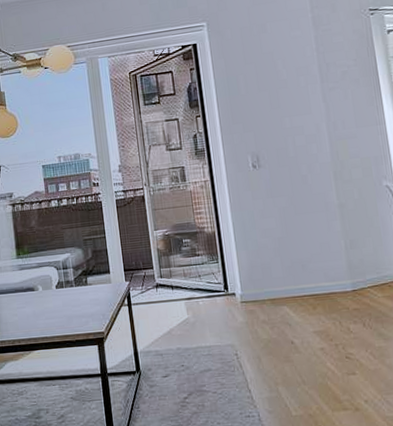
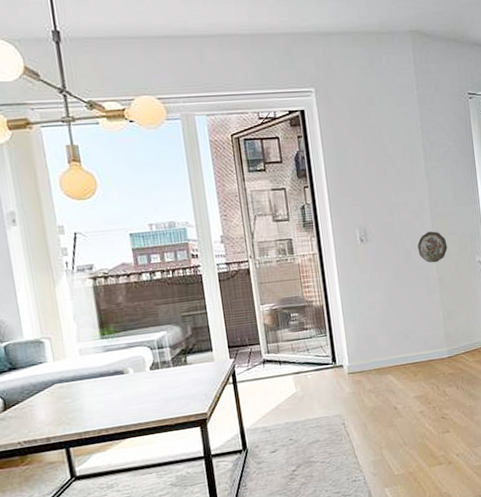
decorative plate: none [314,155,349,189] -> present [417,231,448,263]

